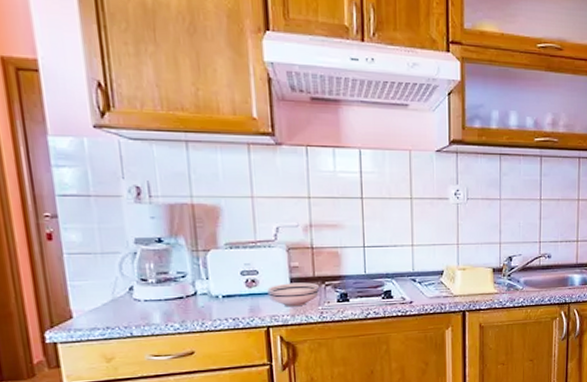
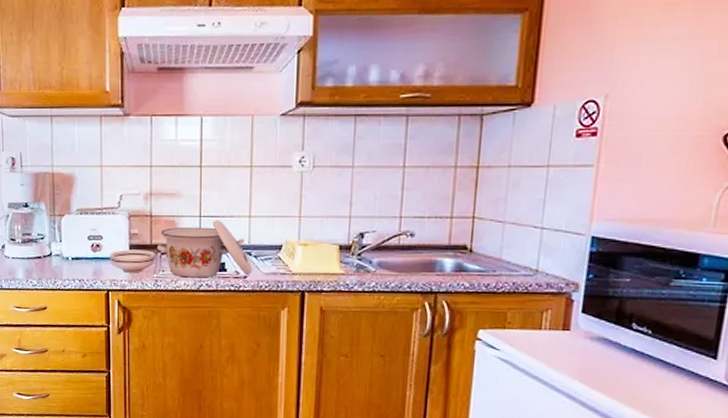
cooking pot: none [320,250,418,307] -> present [156,220,253,278]

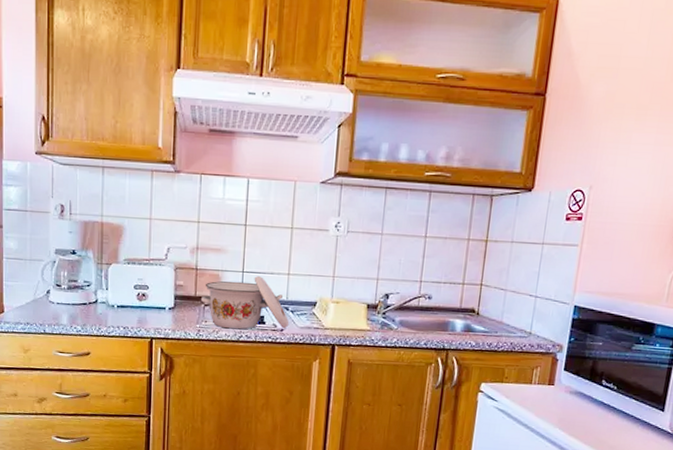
bowl: present [109,249,156,273] -> none [154,299,200,323]

